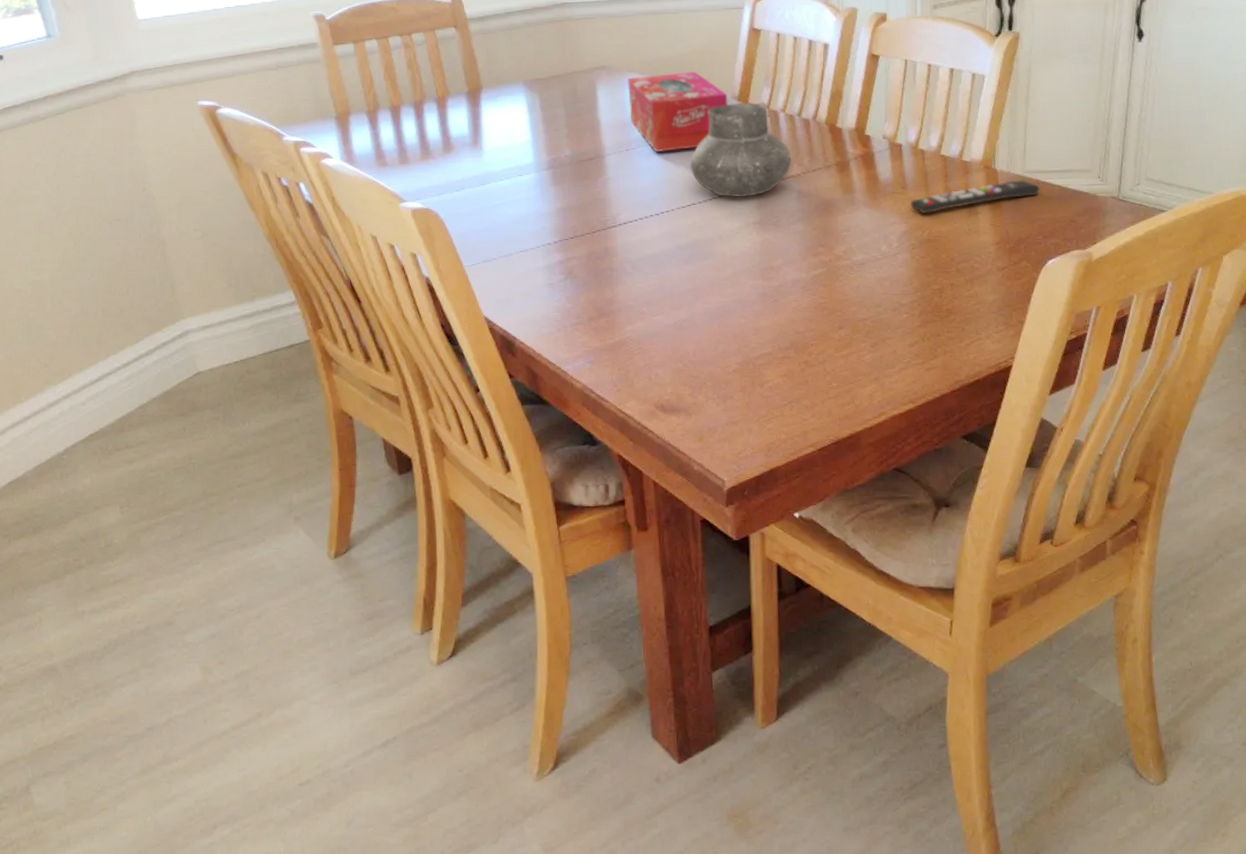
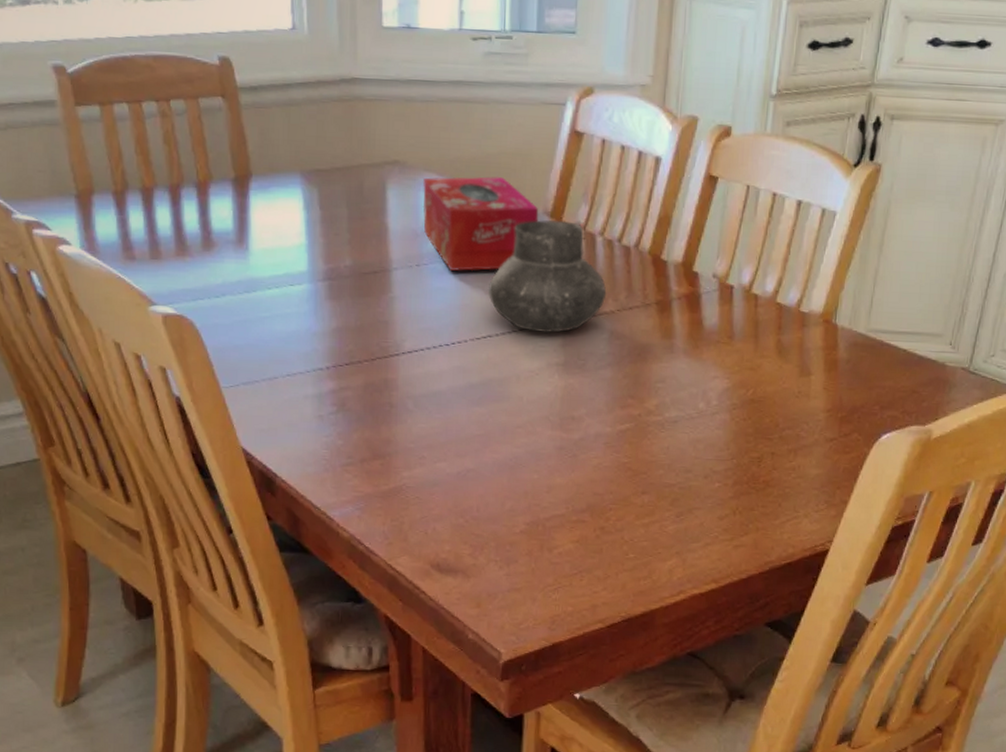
remote control: present [910,179,1040,213] -> none [736,339,883,369]

